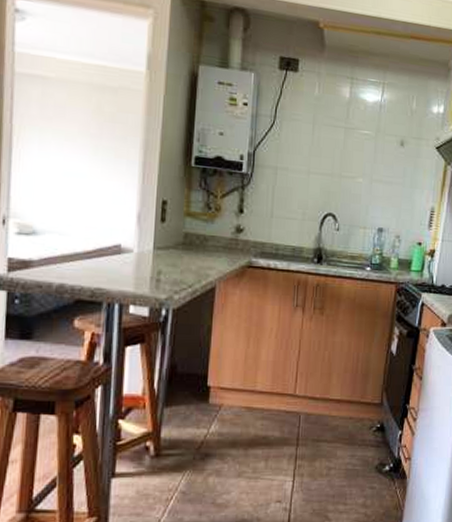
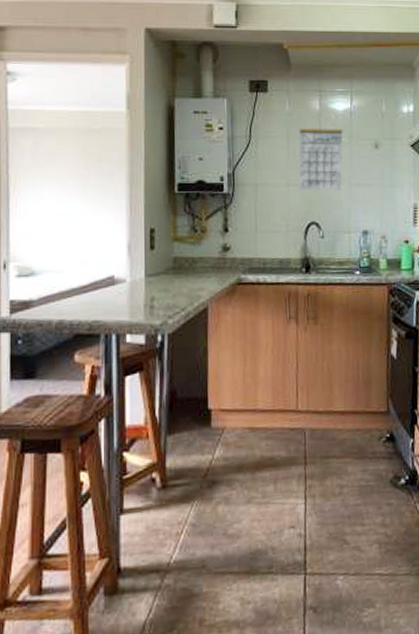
calendar: none [319,109,371,185] -> present [298,119,343,191]

